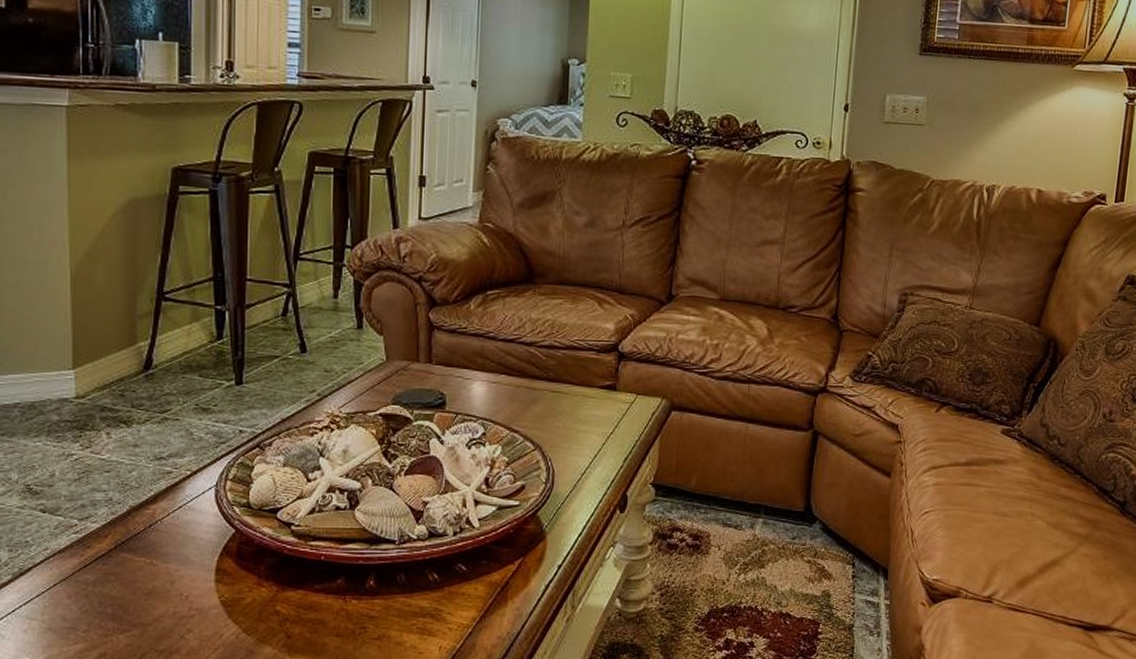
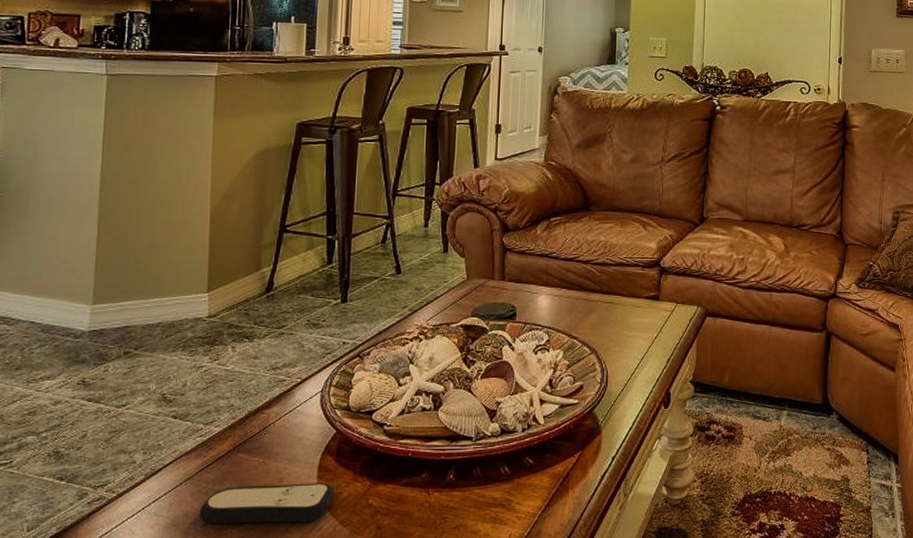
remote control: none [79,587,236,630] -> present [199,483,335,524]

